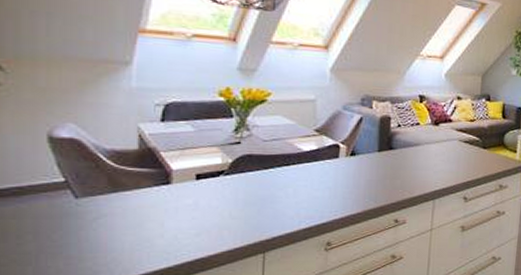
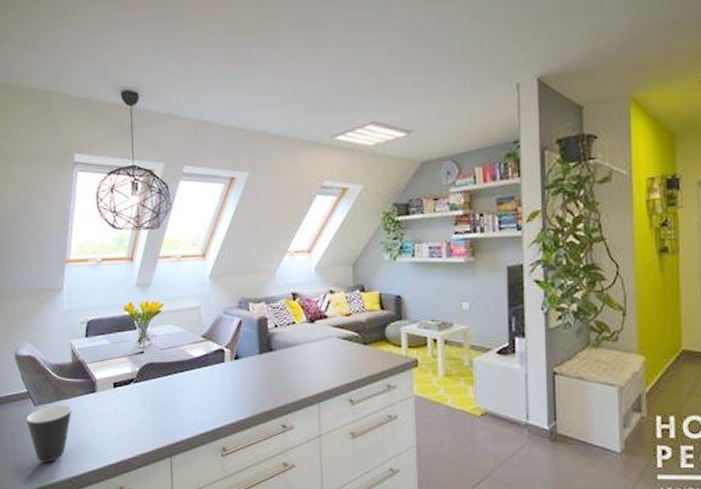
mug: none [61,197,133,264] -> present [26,404,72,463]

